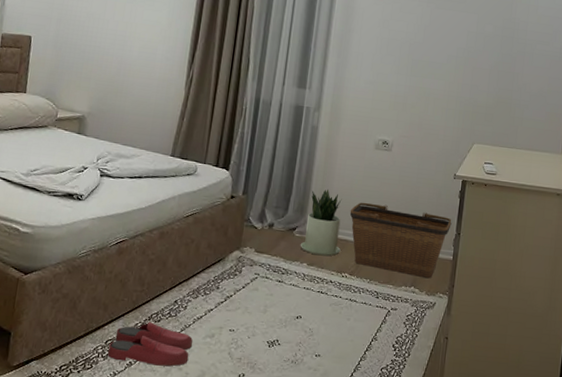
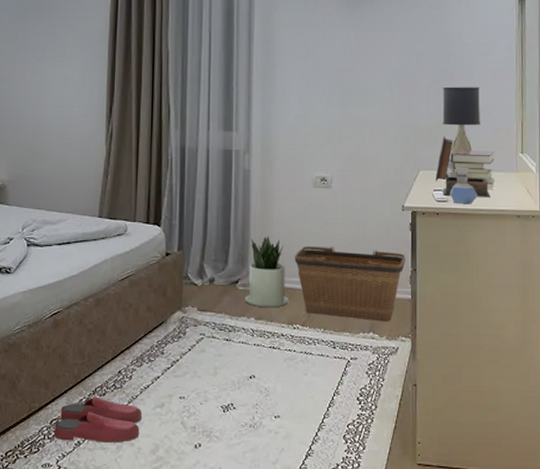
jewelry box: none [487,114,535,175] -> present [435,136,491,197]
books: none [496,128,543,169] -> present [445,150,495,190]
perfume bottle: none [499,145,524,179] -> present [450,168,477,204]
table lamp: none [500,69,537,149] -> present [442,86,480,173]

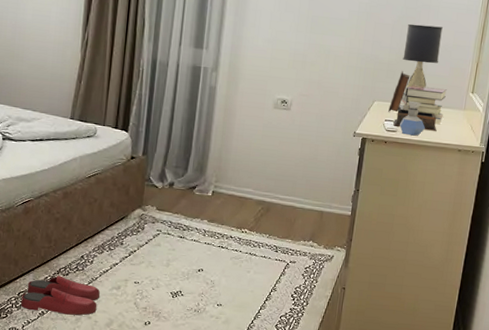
planter: present [245,235,289,308] -> none [200,148,241,213]
bicycle basket: present [294,245,406,322] -> none [249,160,351,233]

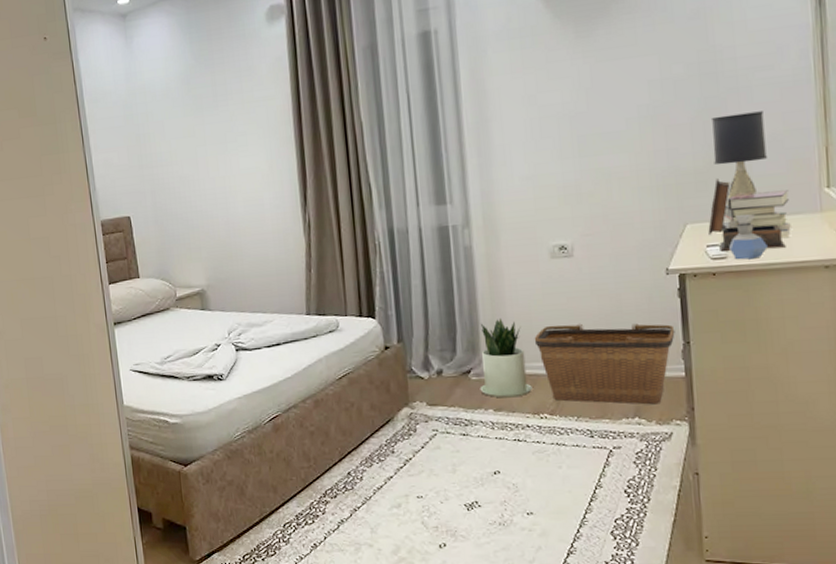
slippers: present [21,275,100,315] -> none [288,499,378,545]
planter: none [200,148,241,213] -> present [480,317,532,398]
bicycle basket: none [249,160,351,233] -> present [534,323,675,405]

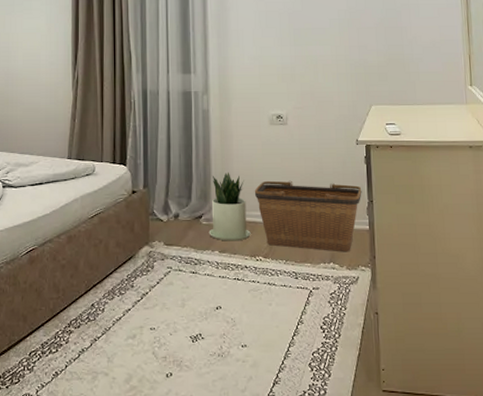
jewelry box: present [708,179,786,251] -> none [387,72,442,130]
table lamp: present [710,111,767,222] -> none [390,24,429,107]
books: present [721,189,791,239] -> none [397,84,446,122]
perfume bottle: present [729,214,768,260] -> none [402,102,429,137]

